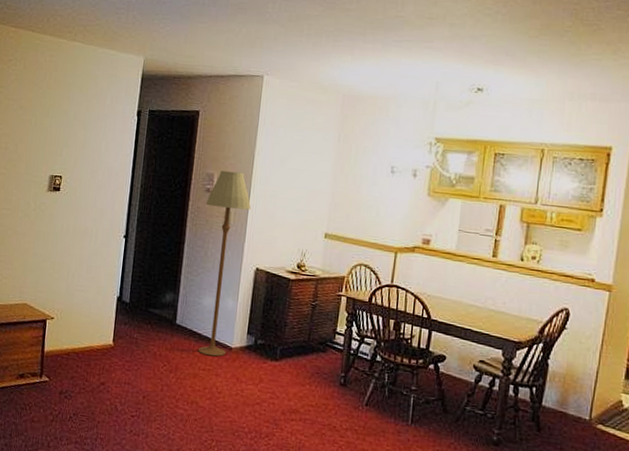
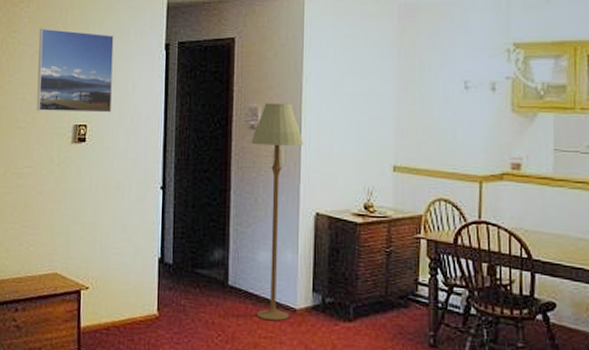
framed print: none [17,86,92,167] -> present [36,28,114,113]

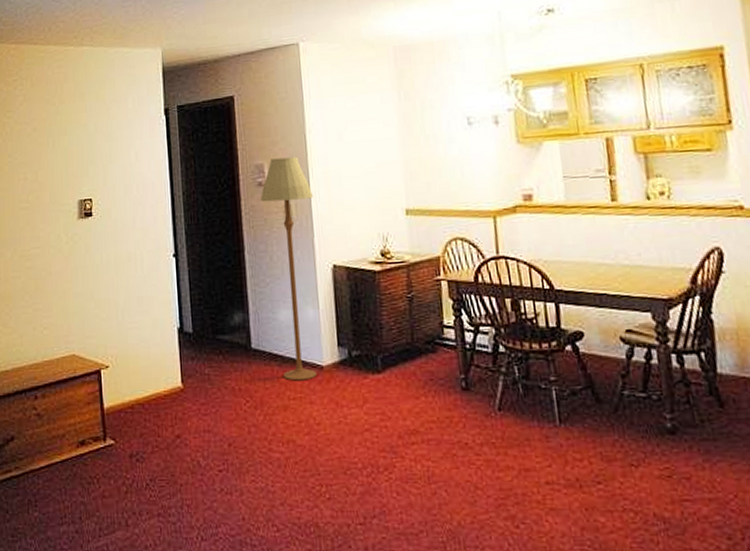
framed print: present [36,28,114,113] -> none [35,104,117,189]

